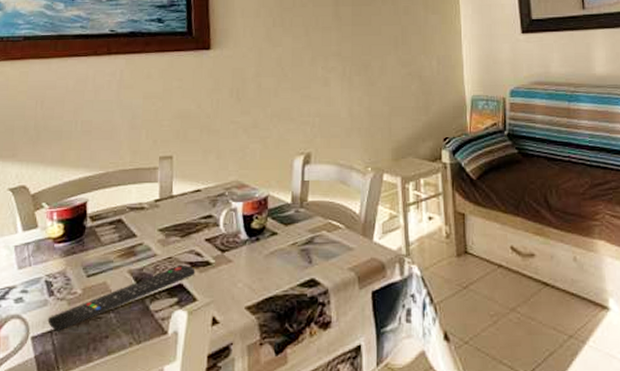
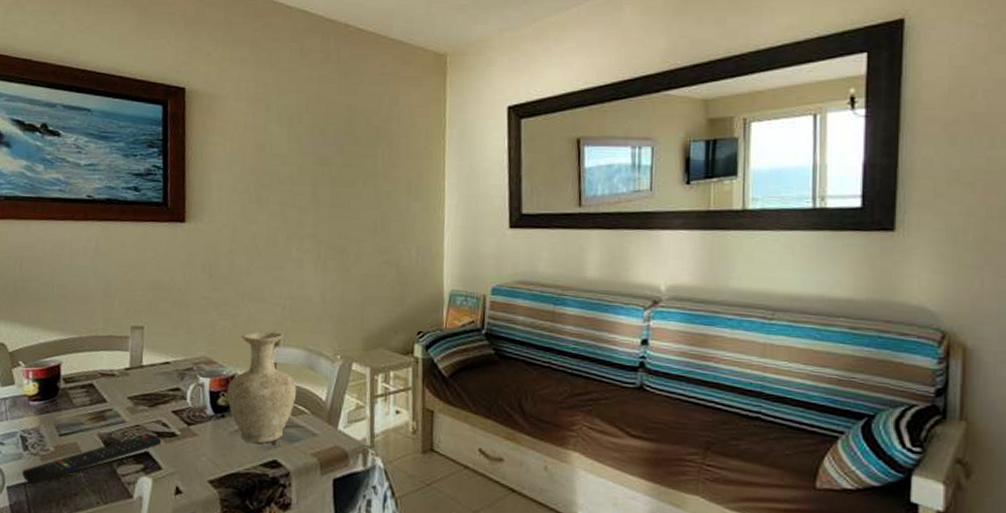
vase: none [260,150,331,264] -> present [226,331,297,444]

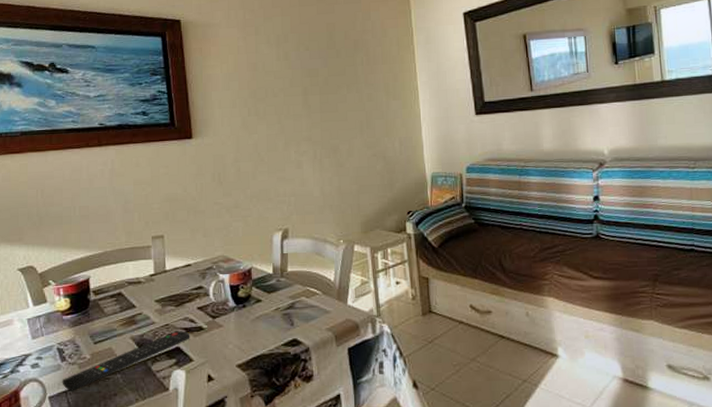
vase: present [226,331,297,444] -> none [245,226,308,327]

